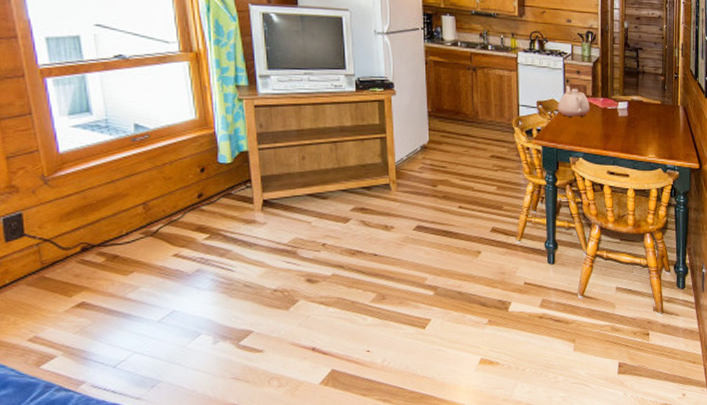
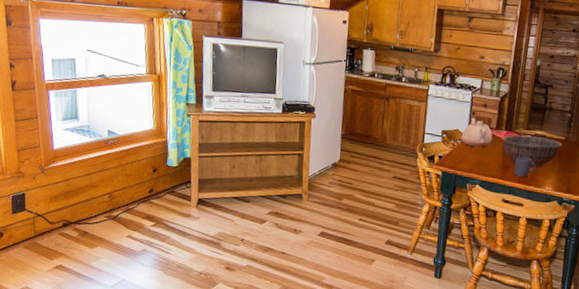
bowl: none [600,101,659,134] -> present [502,134,562,167]
mug: none [616,124,637,146] -> present [514,156,537,177]

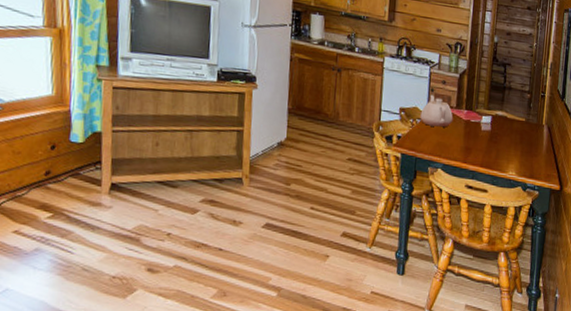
bowl: present [502,134,562,167] -> none [463,115,523,150]
mug: present [514,156,537,177] -> none [477,138,499,161]

